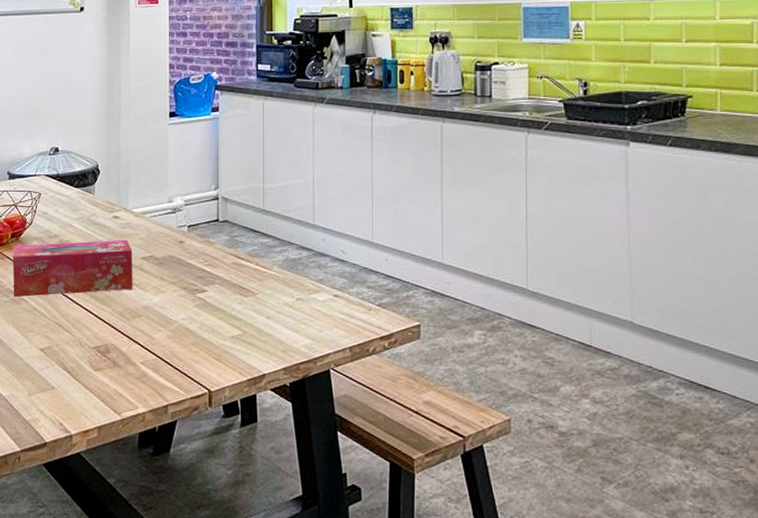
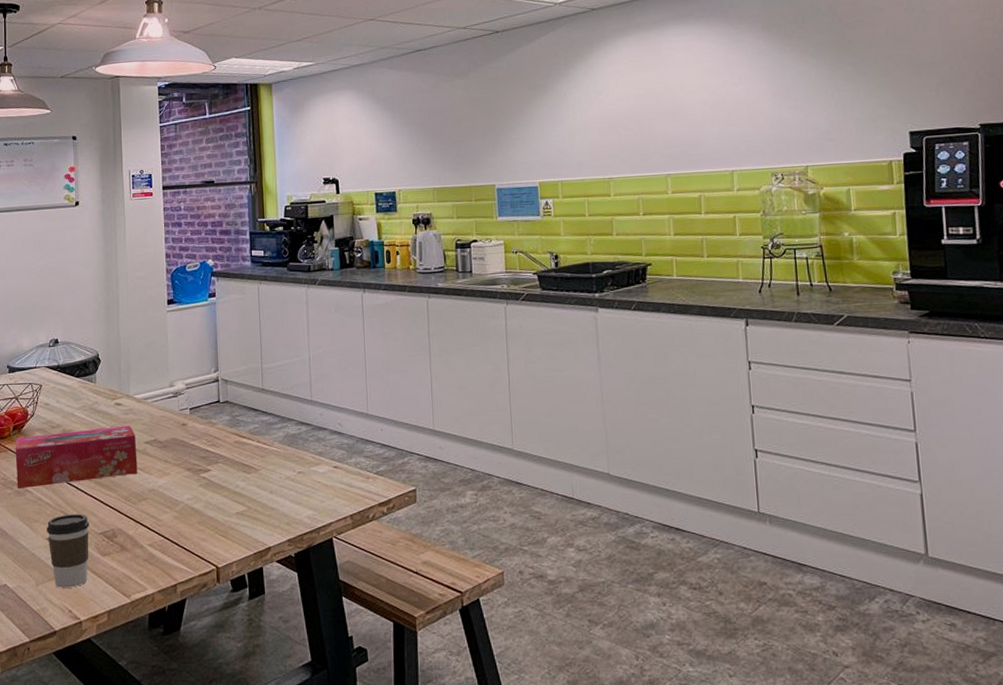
coffee cup: none [40,326,83,401] -> present [46,513,90,588]

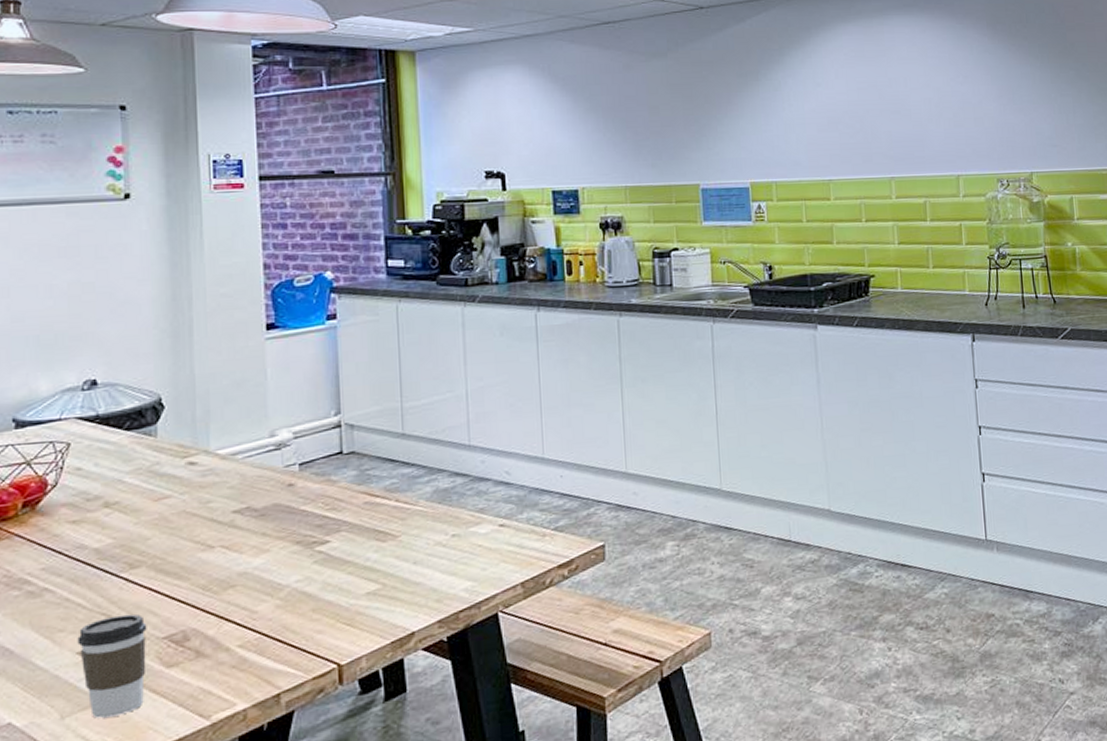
tissue box: present [15,425,138,489] -> none [26,490,222,589]

